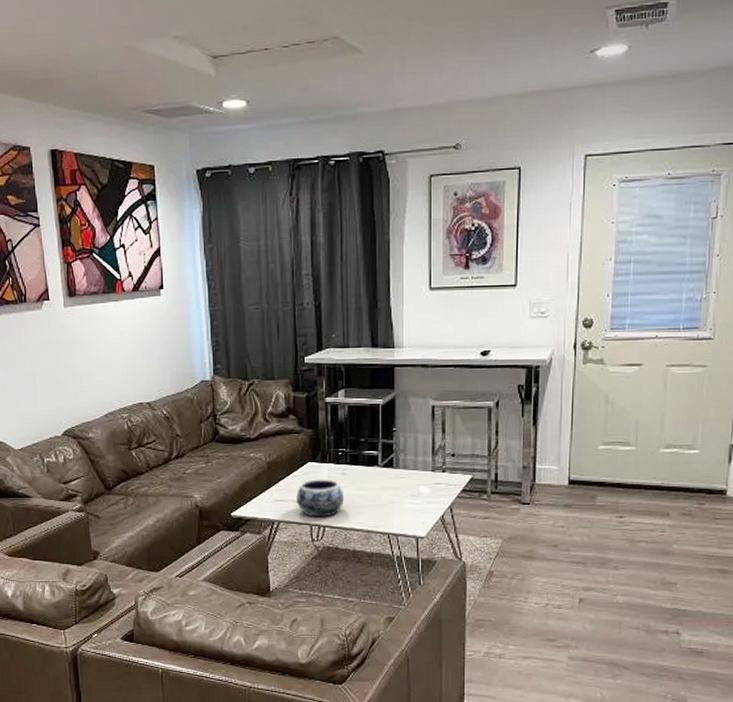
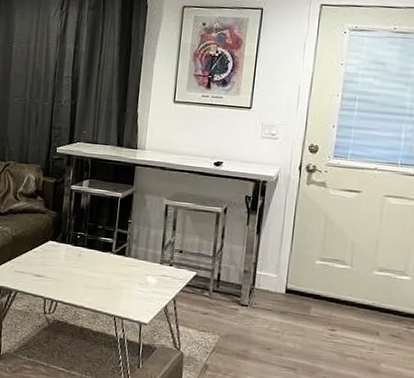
decorative bowl: present [296,479,345,517] -> none [34,257,79,293]

